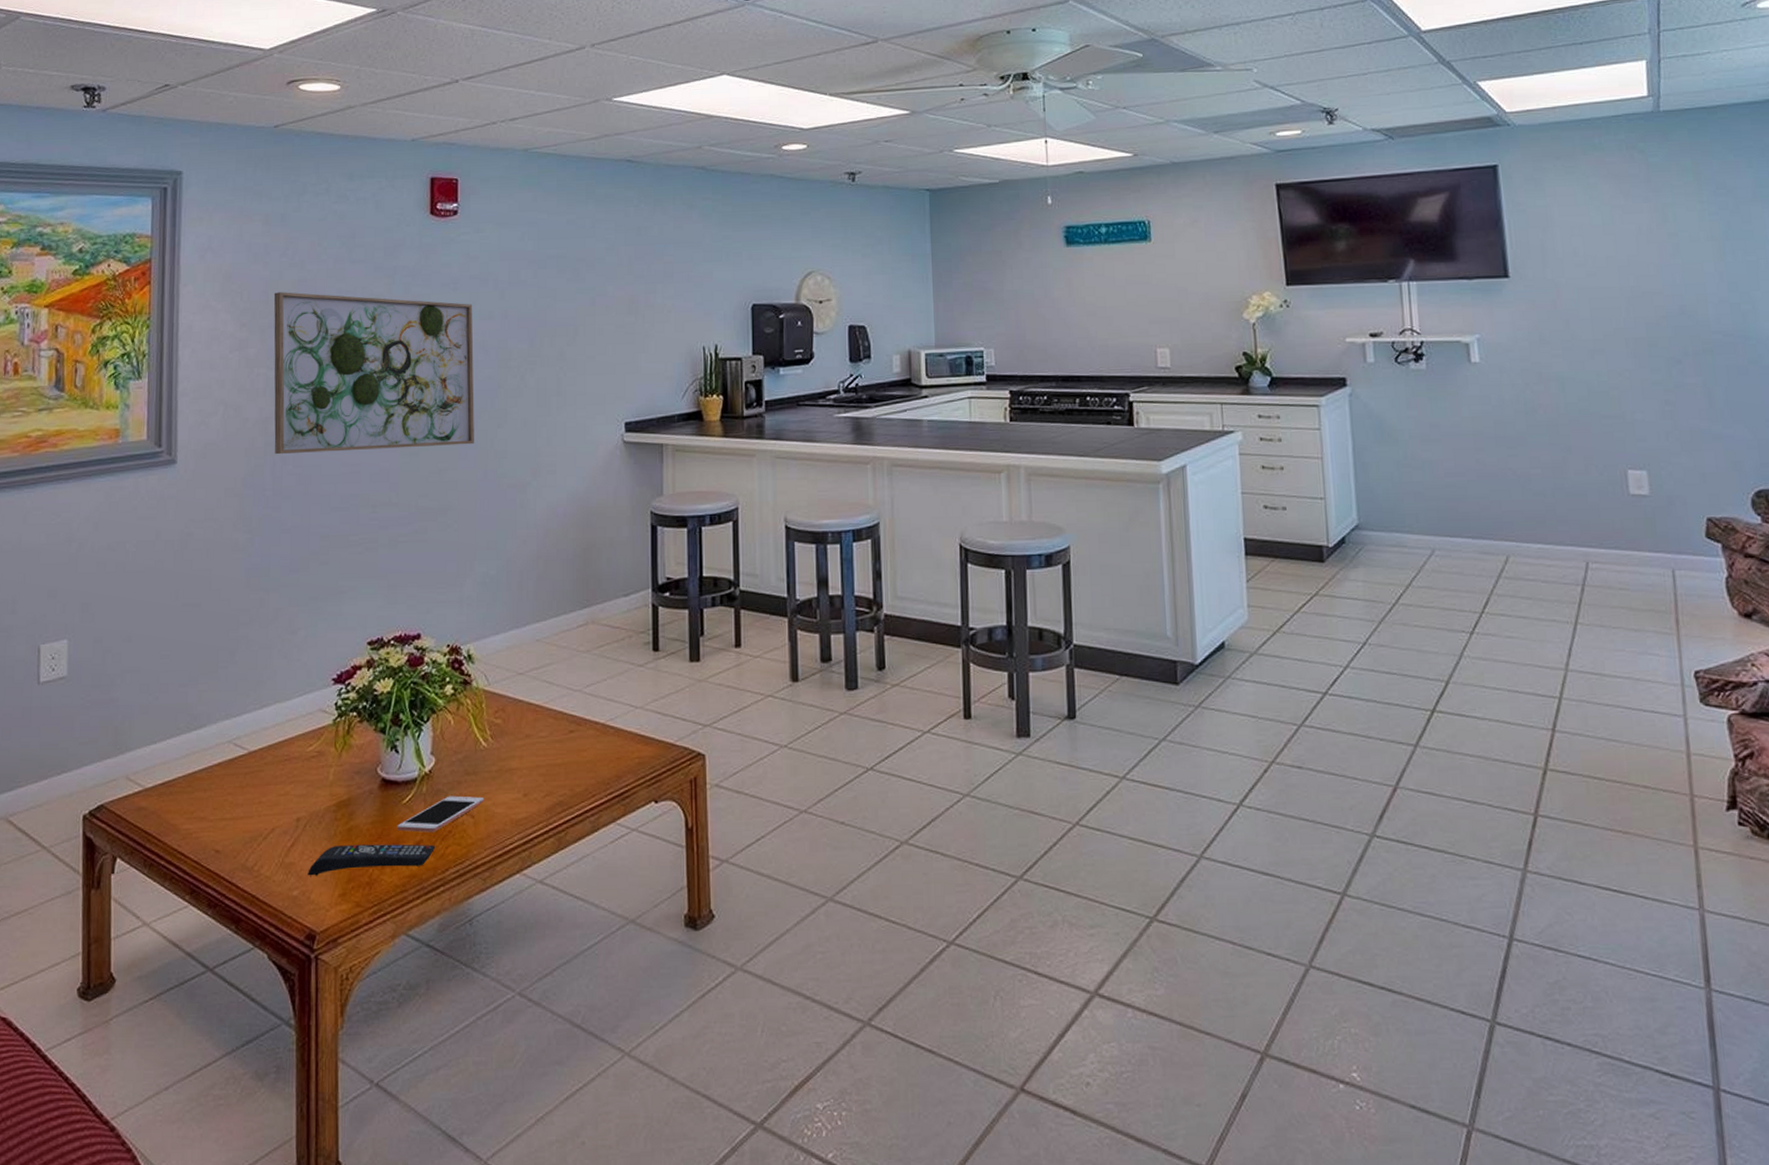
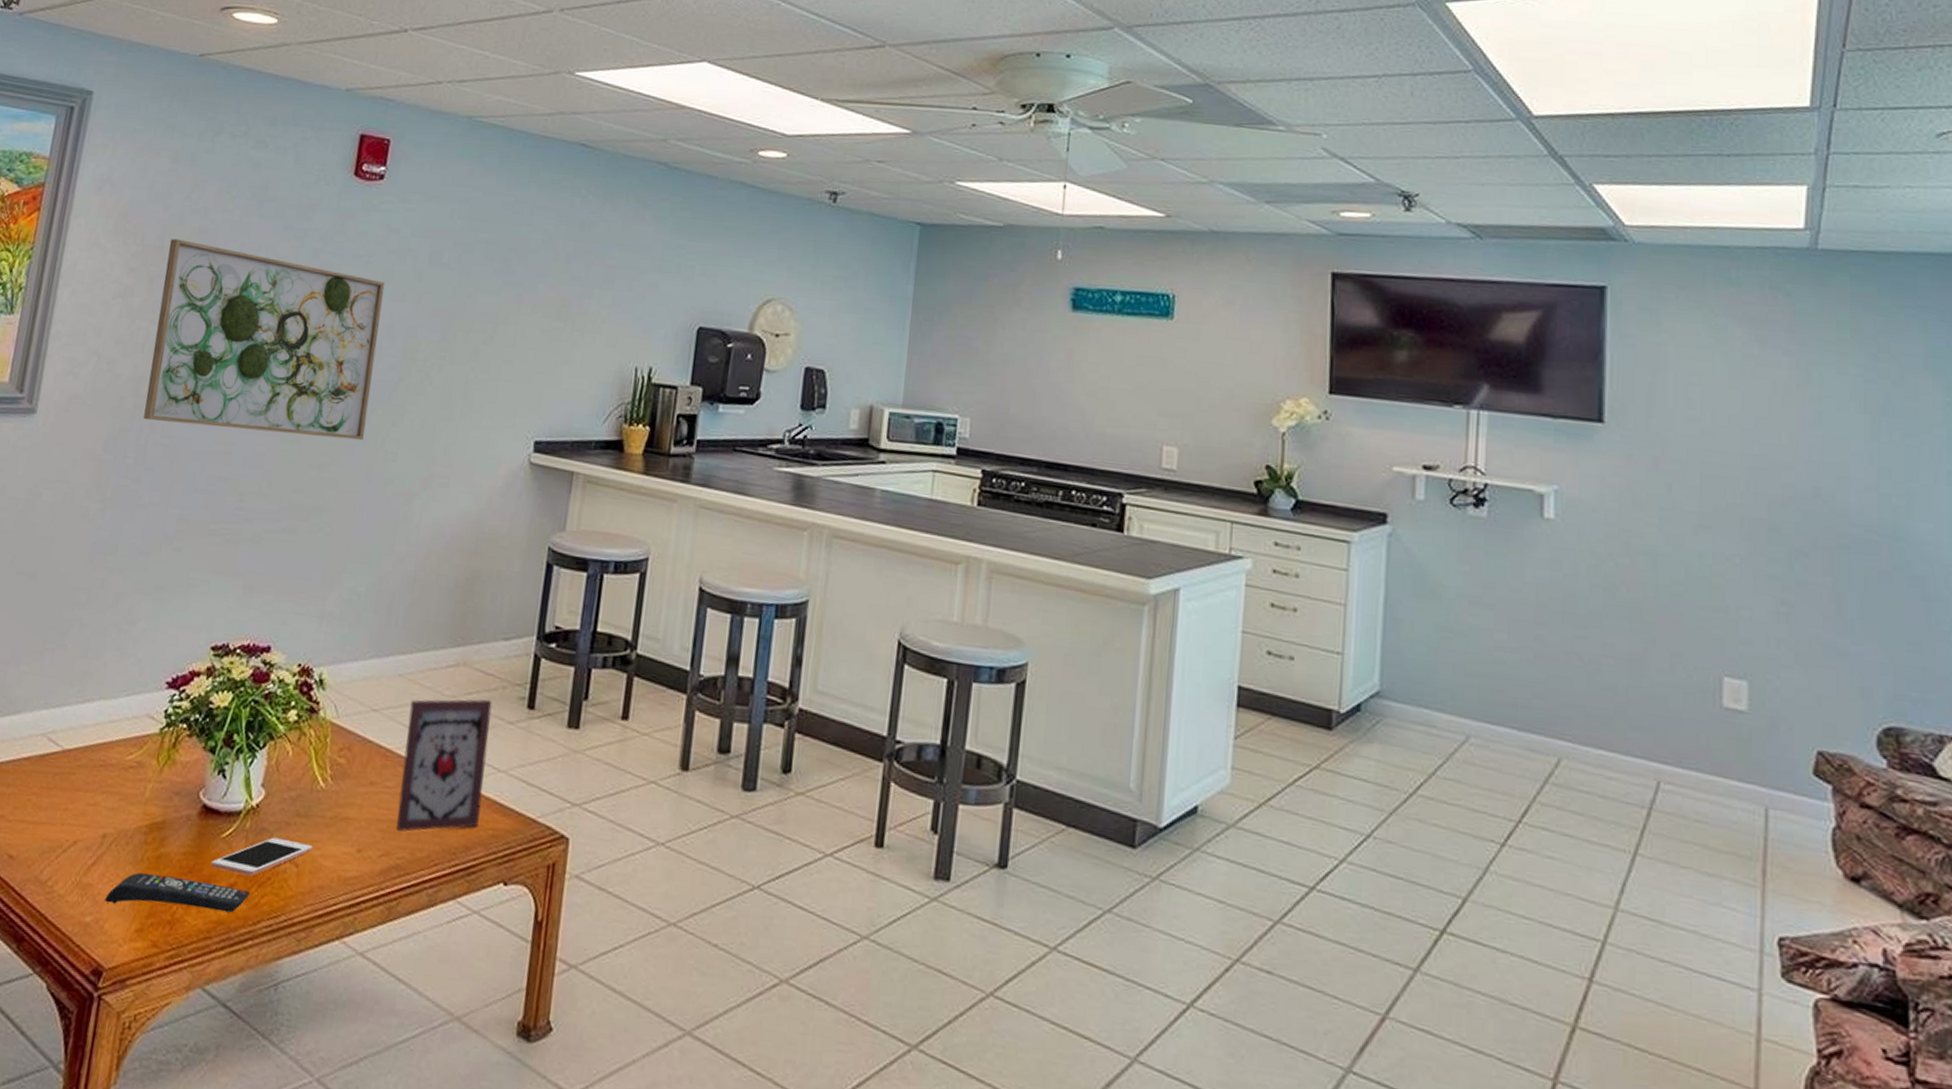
picture frame: none [551,648,626,774] -> present [396,699,493,832]

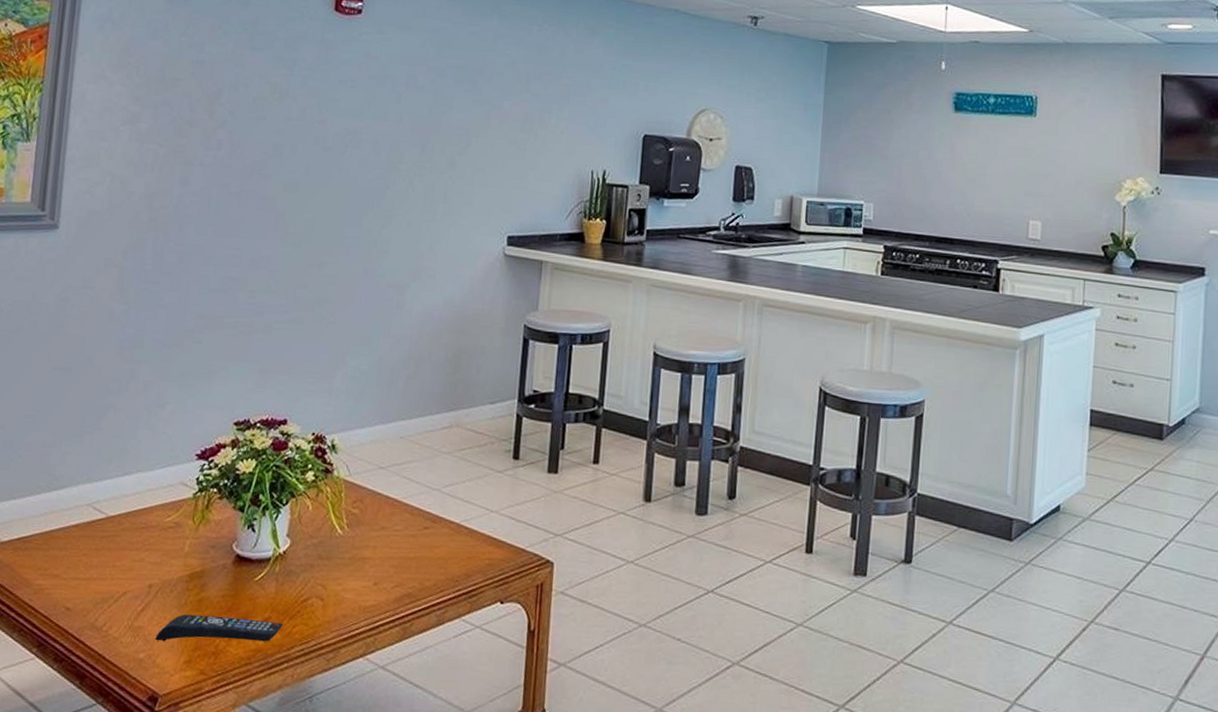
wall art: present [143,239,385,441] -> none [158,70,369,242]
cell phone: present [210,837,313,877] -> none [247,577,336,611]
picture frame: present [396,699,493,832] -> none [406,453,483,567]

